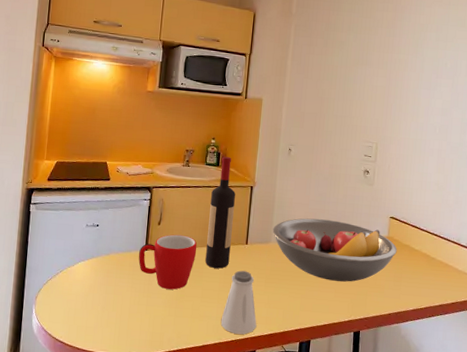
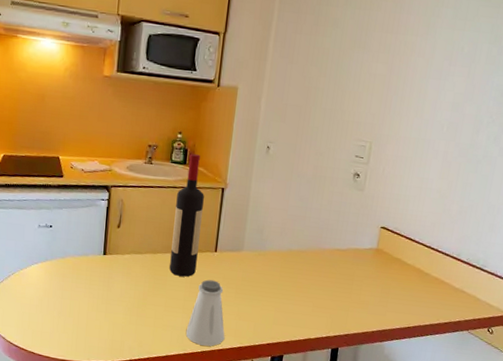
mug: present [138,234,197,290] -> none [96,238,161,298]
fruit bowl: present [272,218,397,282] -> none [245,225,387,296]

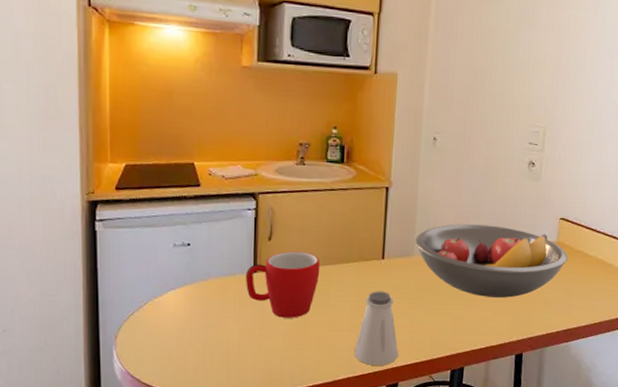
mug: none [96,238,161,298] -> present [245,251,321,318]
wine bottle: present [169,154,204,277] -> none [331,150,367,290]
fruit bowl: none [245,225,387,296] -> present [415,224,568,298]

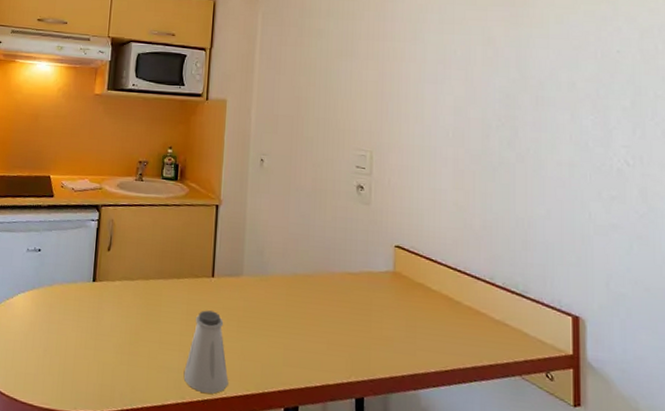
mug: present [245,251,321,318] -> none [85,262,154,332]
fruit bowl: present [415,224,568,298] -> none [244,245,408,331]

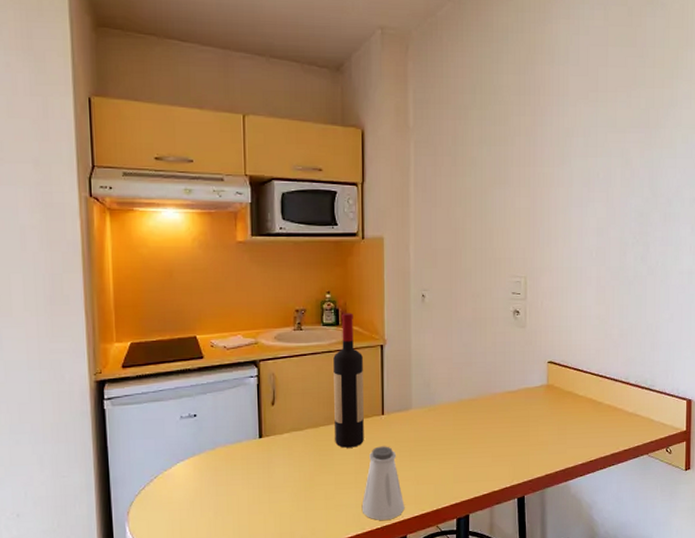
wine bottle: none [163,169,198,307] -> present [333,313,364,448]

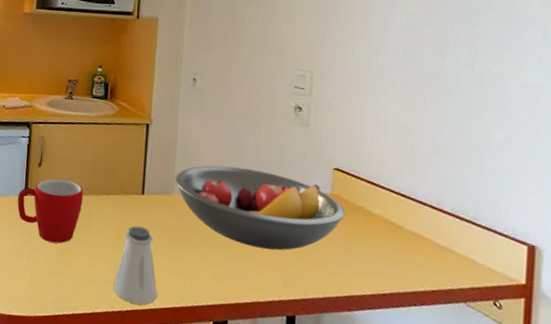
mug: none [251,413,323,480] -> present [17,178,84,244]
wine bottle: present [333,313,364,448] -> none [93,88,128,222]
fruit bowl: none [412,373,559,444] -> present [175,165,346,251]

